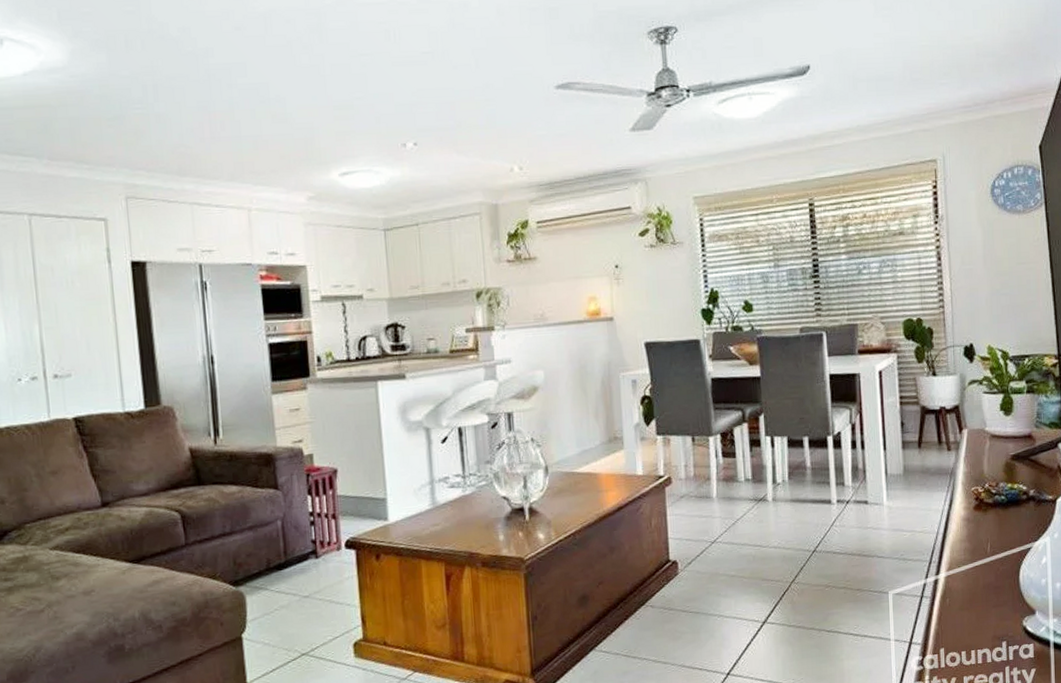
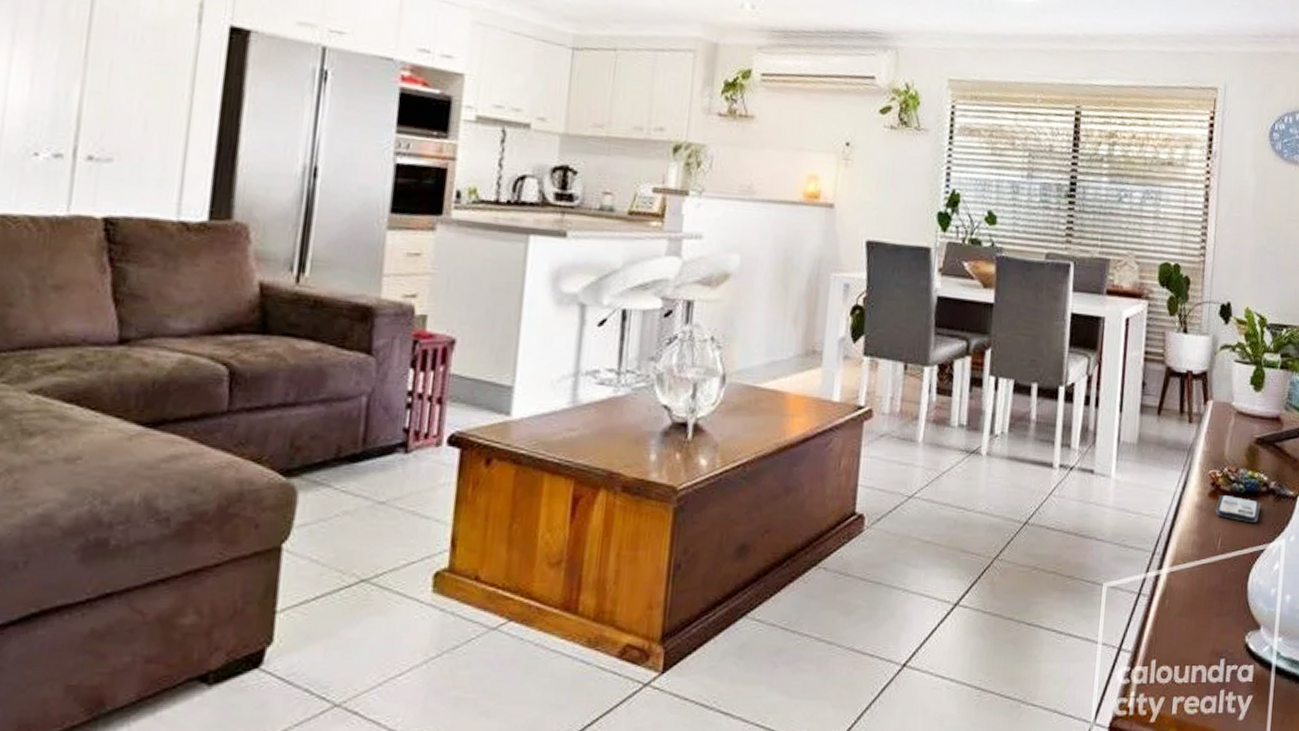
smartphone: none [981,505,1023,527] -> present [1215,494,1260,524]

